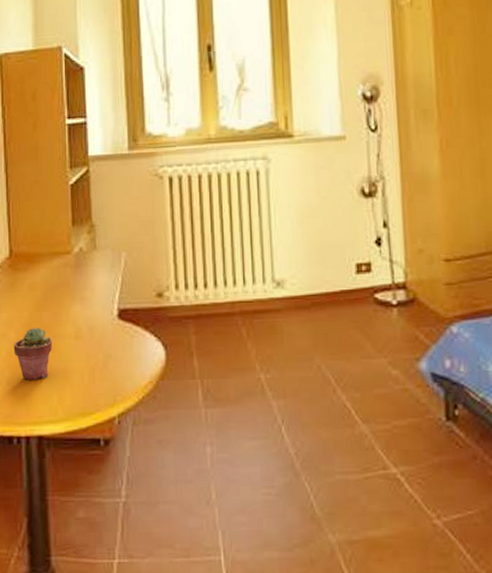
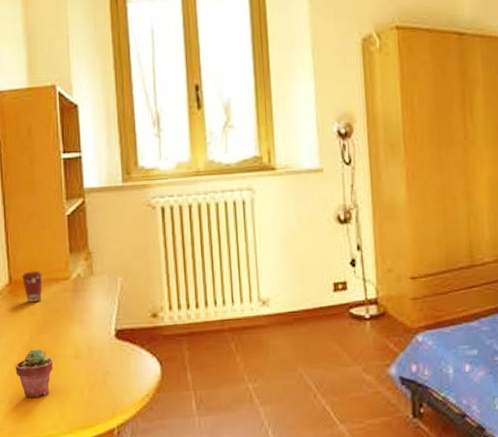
coffee cup: none [22,243,44,278] -> present [21,270,43,303]

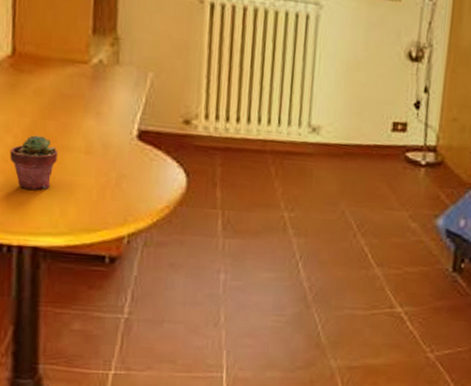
coffee cup: present [21,270,43,303] -> none [28,45,56,83]

